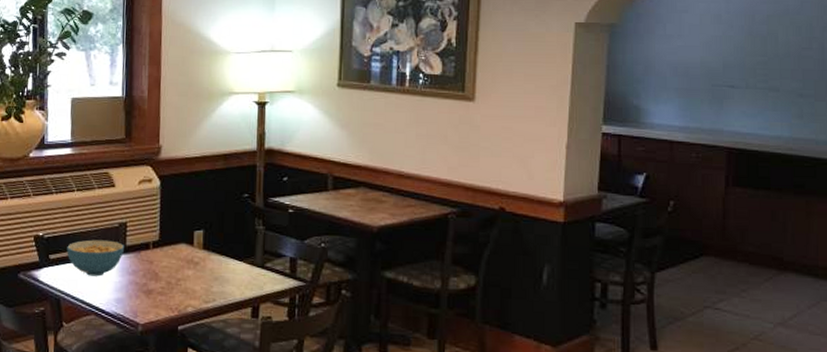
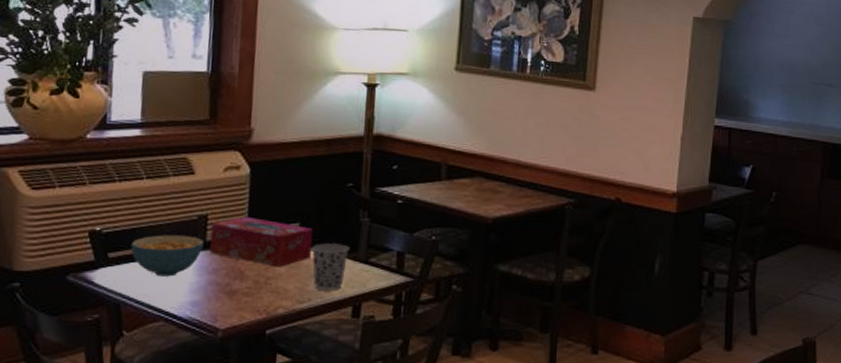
tissue box: none [129,224,216,270] -> present [209,216,314,267]
cup: none [215,249,247,292] -> present [312,243,350,290]

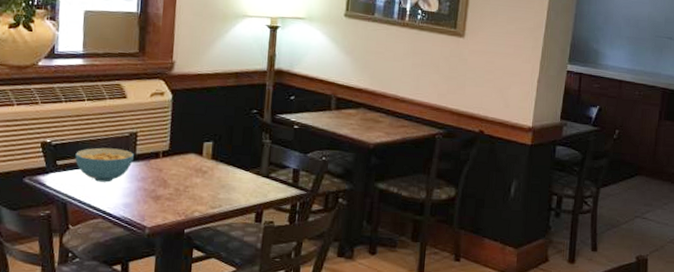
tissue box: present [209,216,314,267] -> none [138,135,224,178]
cup: present [312,243,350,290] -> none [223,159,254,199]

